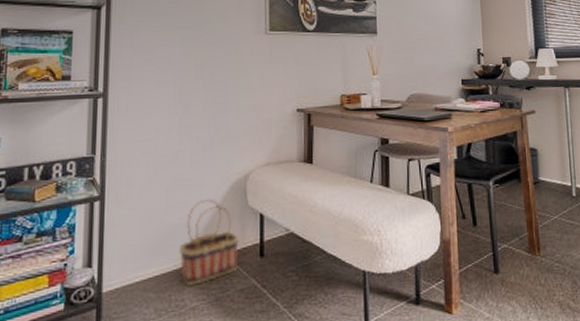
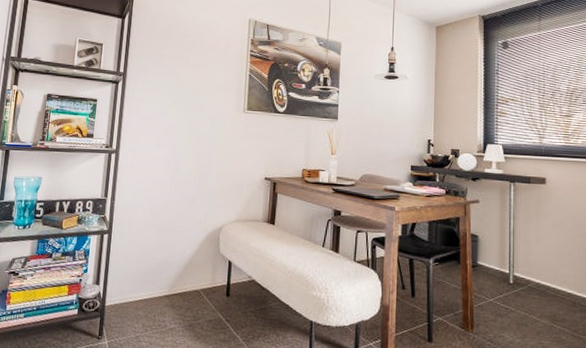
basket: present [178,198,240,286] -> none [163,243,212,311]

